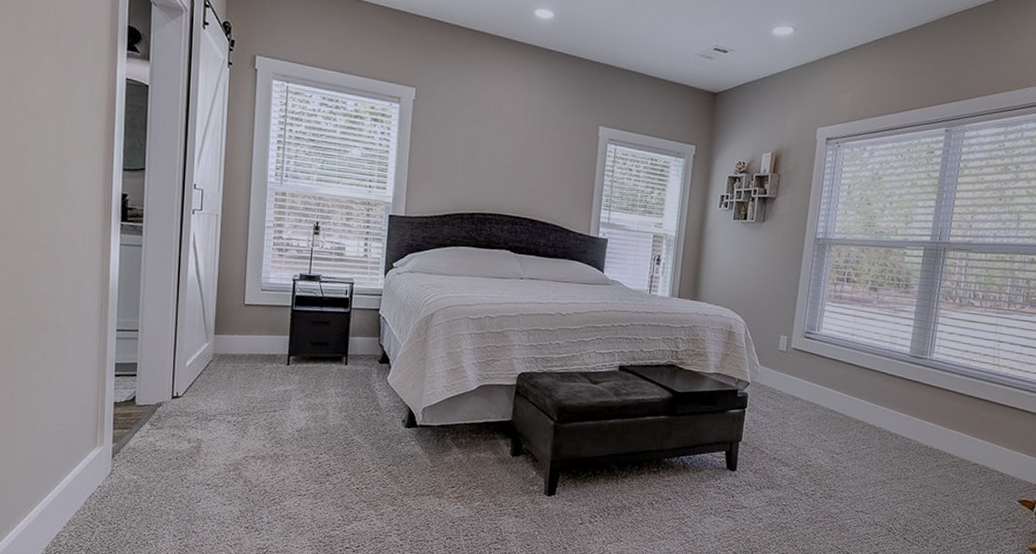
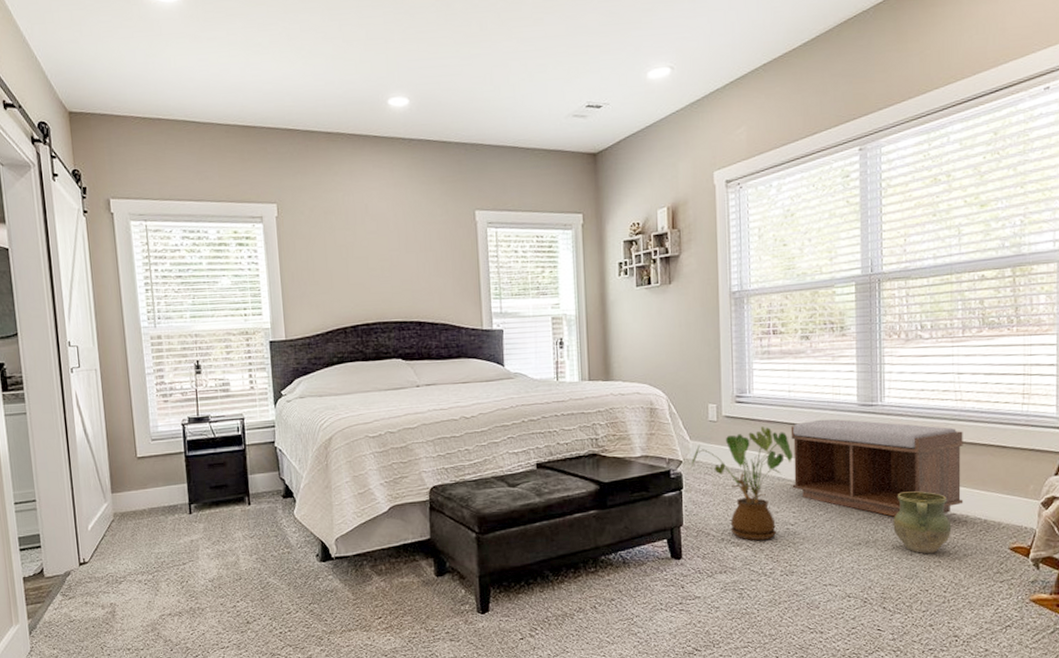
house plant: none [757,362,847,465] -> present [691,426,793,541]
bench: none [842,363,995,463] -> present [790,419,964,517]
ceramic jug: none [923,438,973,497] -> present [893,491,952,554]

